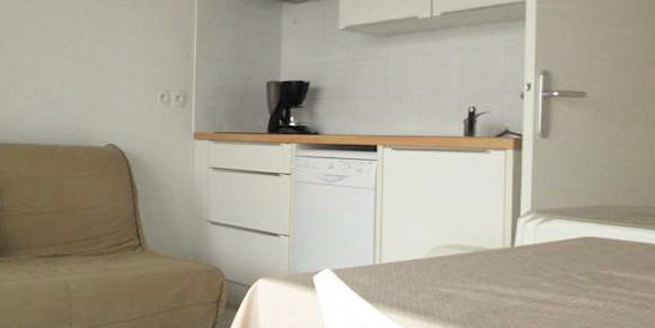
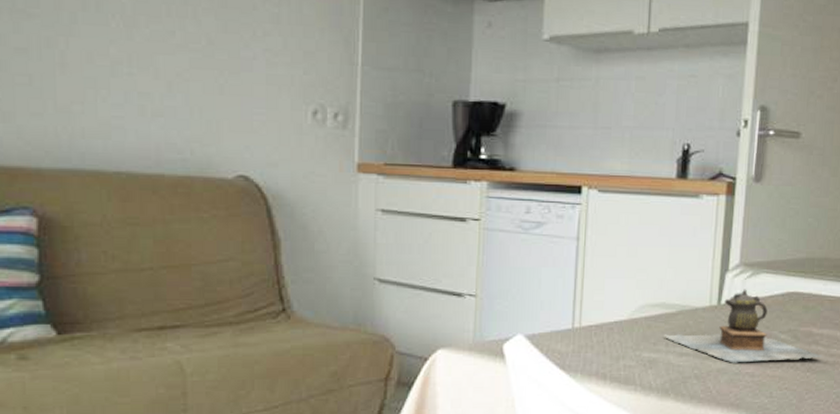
teapot: none [460,233,625,302] -> present [664,289,822,363]

